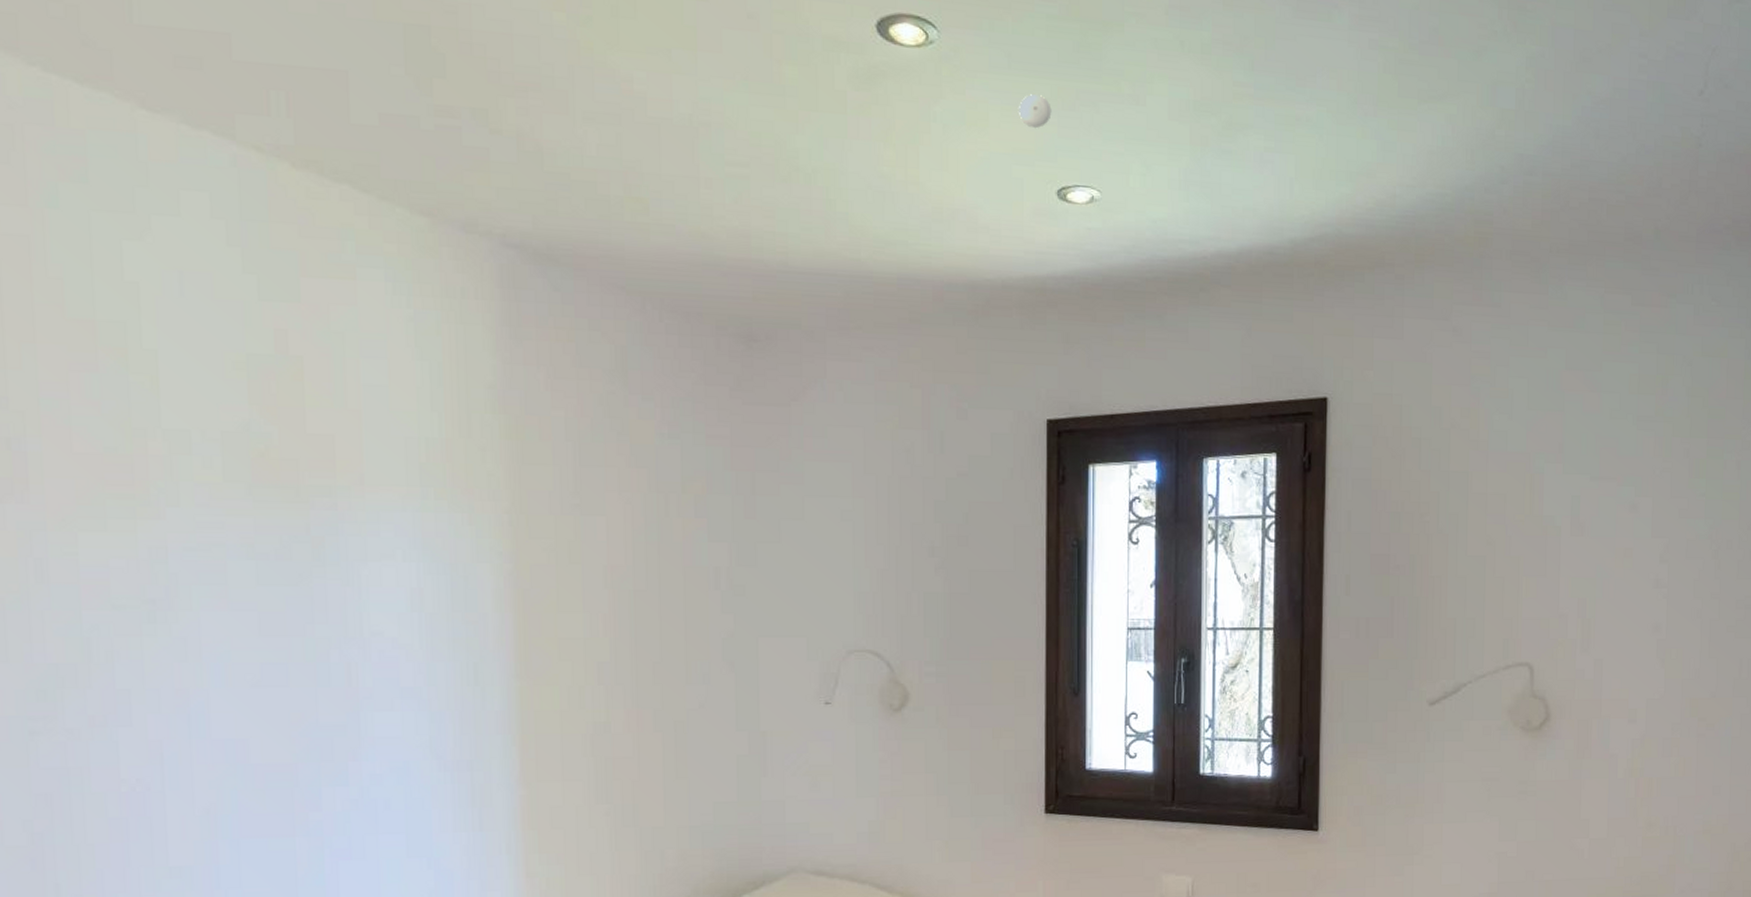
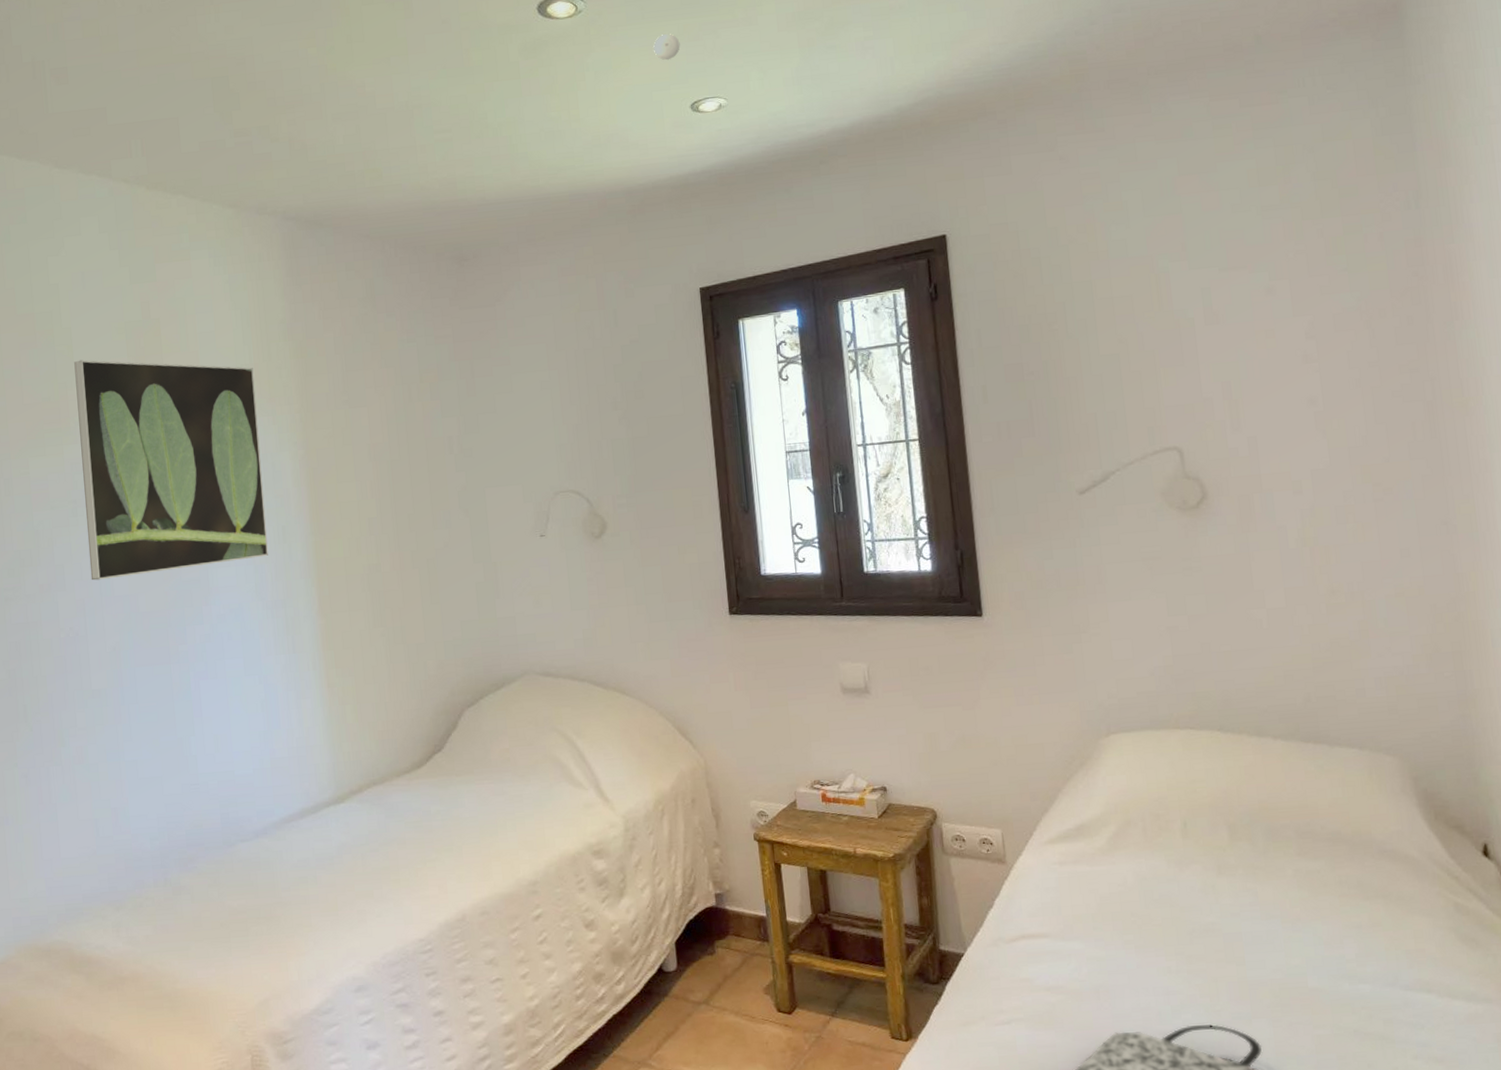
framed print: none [160,399,452,716] -> present [74,360,268,581]

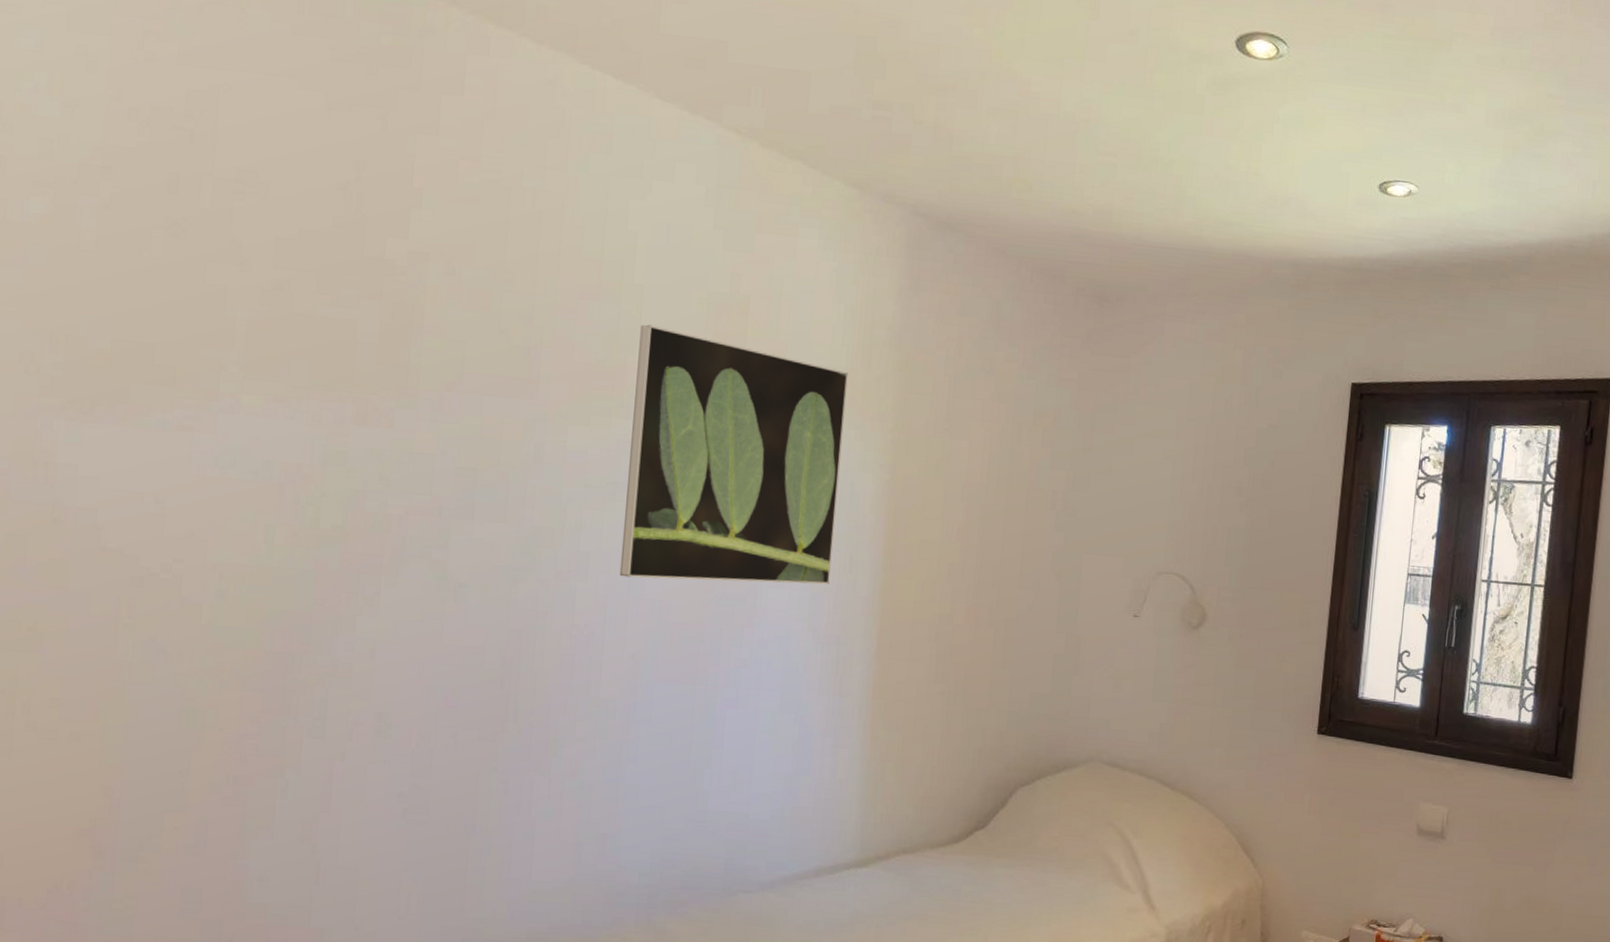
smoke detector: present [653,34,680,60] -> none [1351,101,1381,131]

